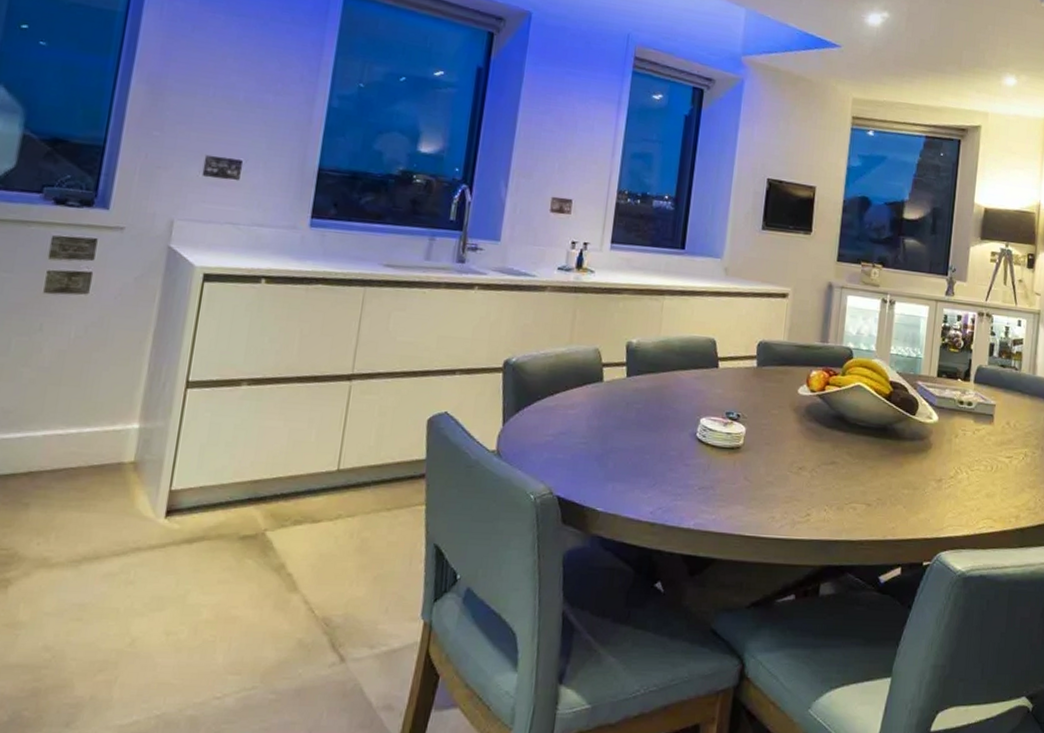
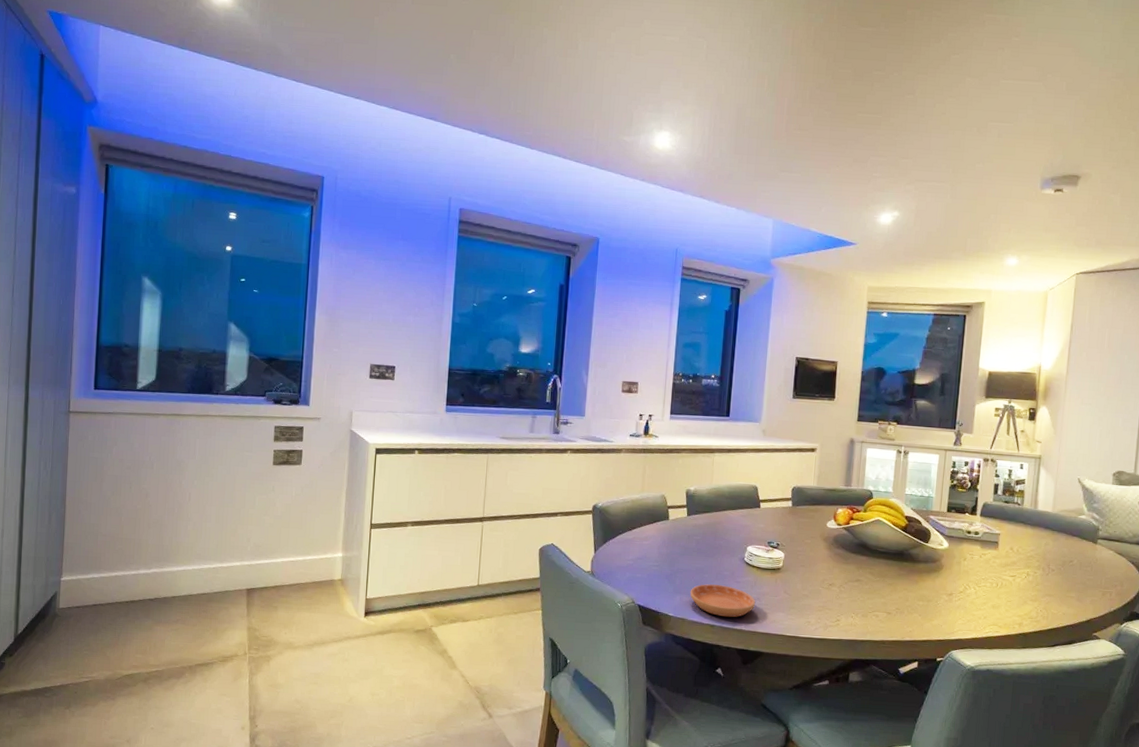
saucer: none [625,468,709,513] -> present [690,584,756,618]

